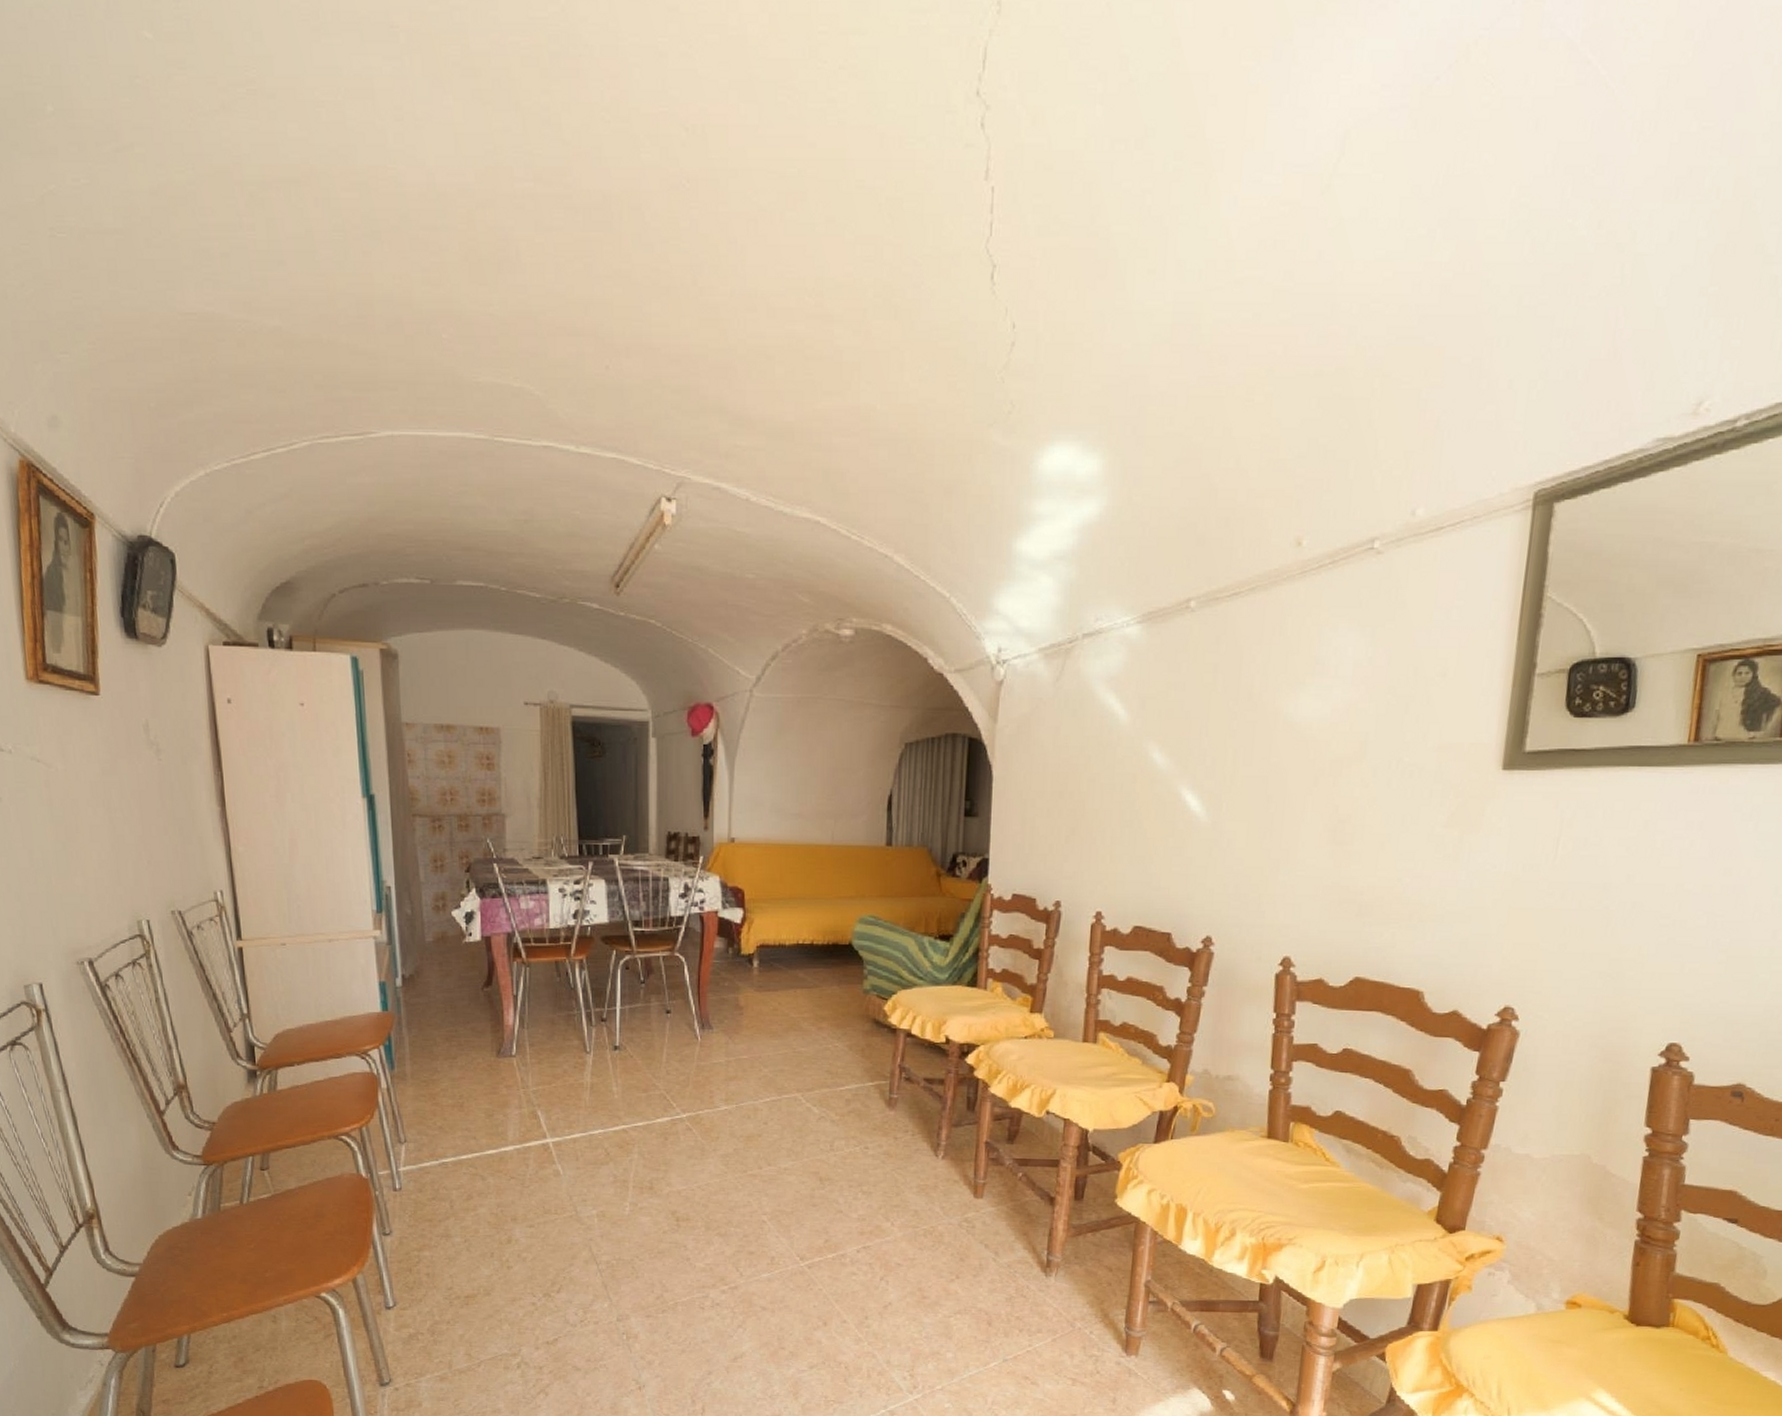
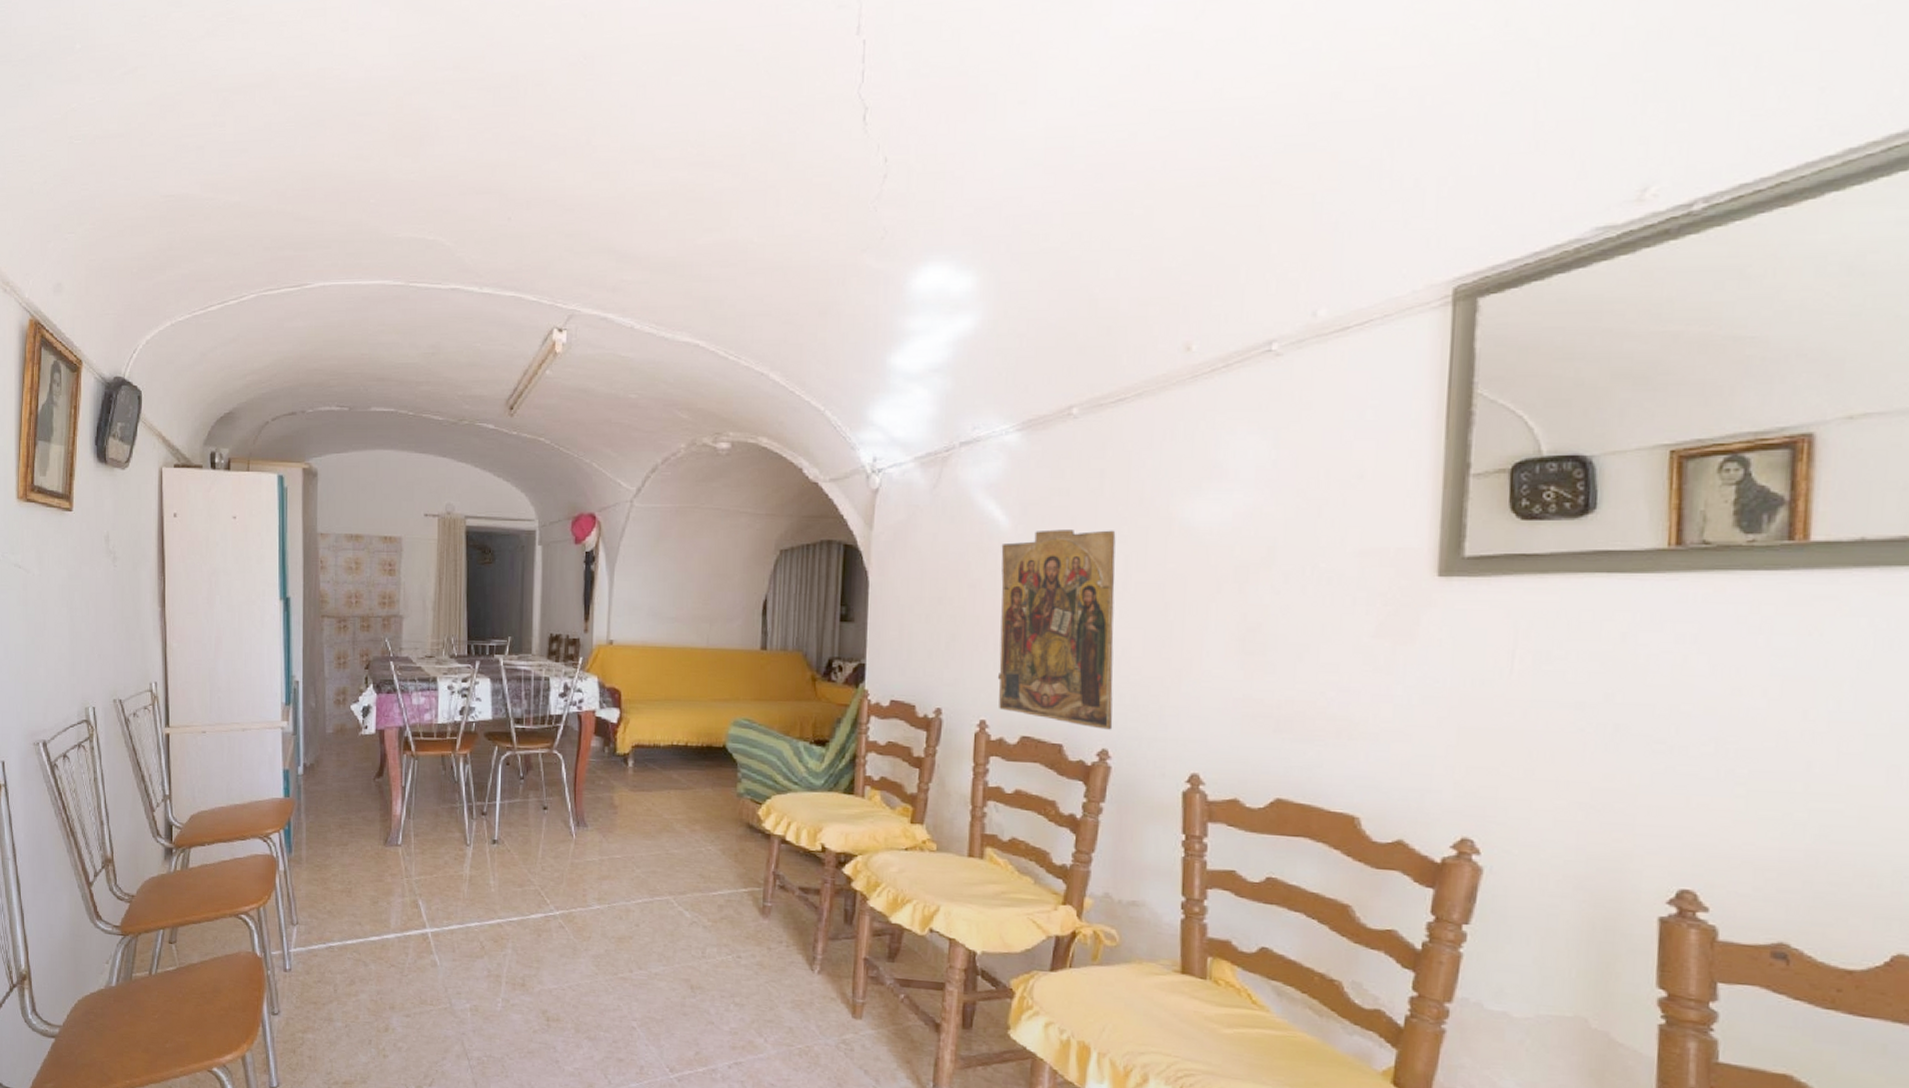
religious icon: none [1113,724,1226,918] -> present [997,529,1116,730]

